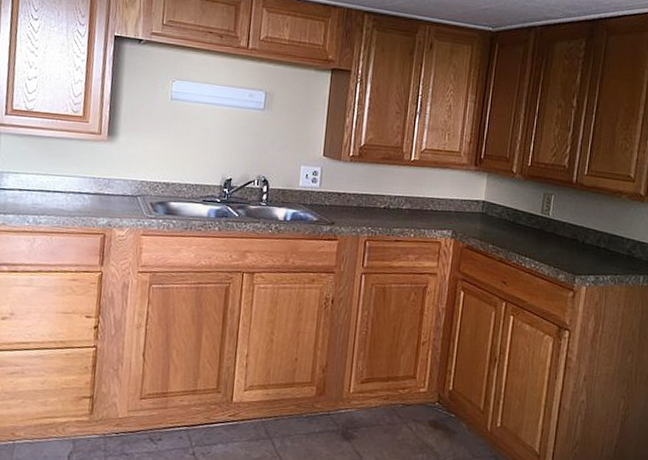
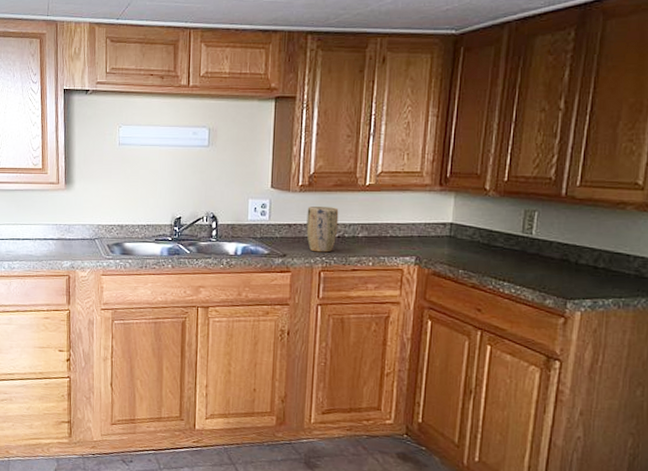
plant pot: none [354,177,386,223] -> present [306,206,339,253]

